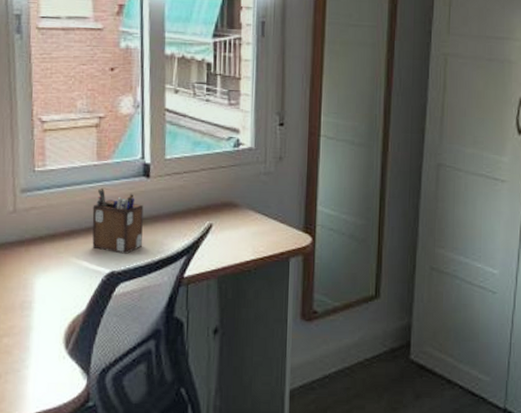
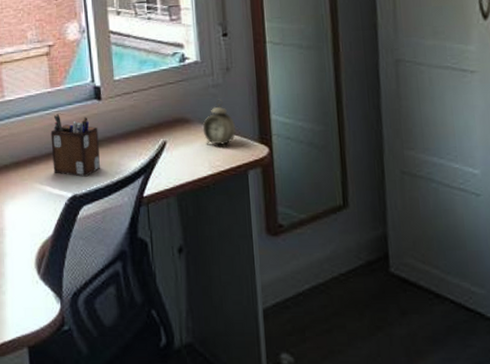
alarm clock: none [250,186,283,235] -> present [202,99,236,148]

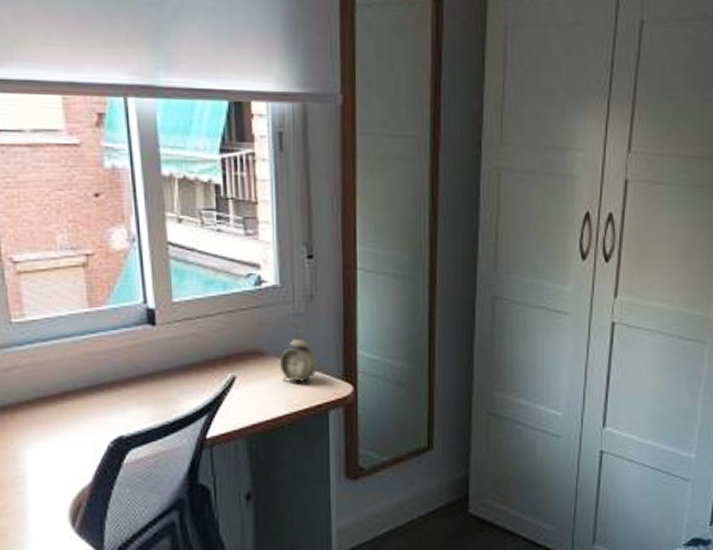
desk organizer: present [50,113,100,177] -> none [88,339,153,416]

